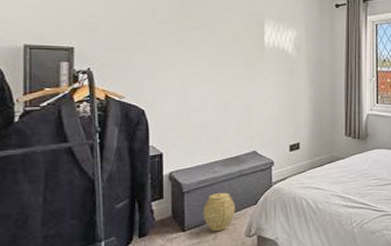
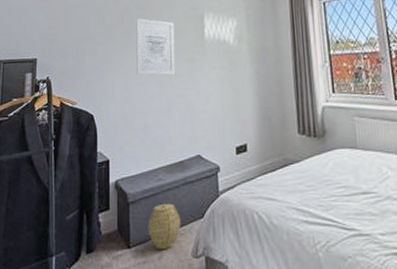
wall art: none [192,18,234,77] -> present [136,18,176,76]

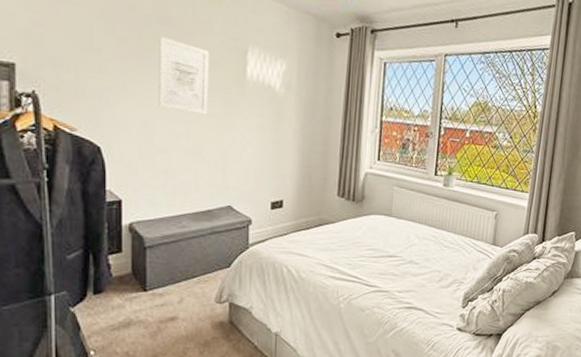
woven basket: present [148,203,182,250] -> none [168,250,206,295]

